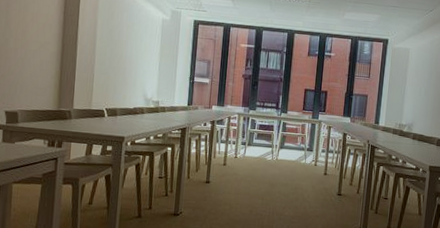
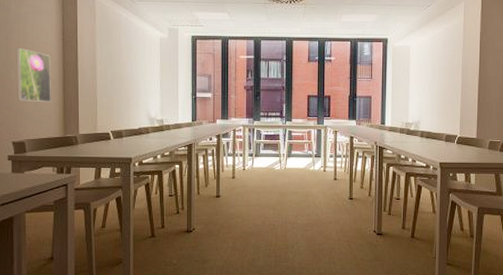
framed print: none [13,17,51,75] -> present [16,47,51,103]

